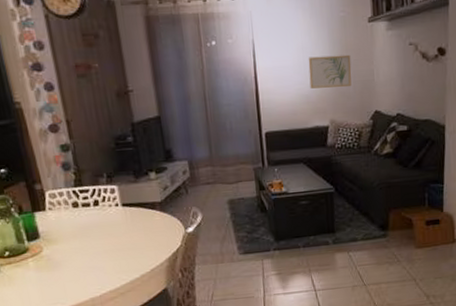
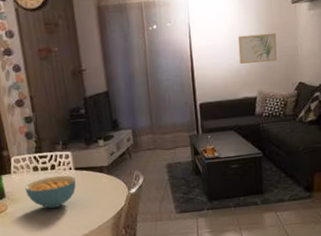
cereal bowl: none [63,212,124,251] -> present [24,175,76,209]

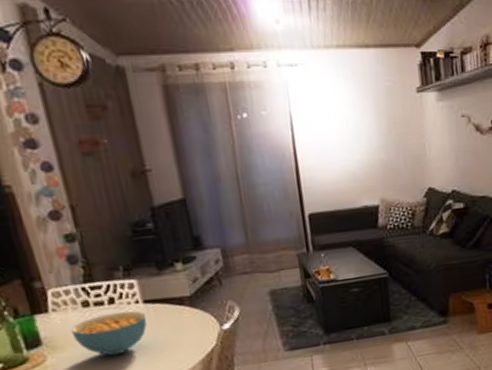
wall art: present [237,33,277,64] -> none [352,127,402,165]

